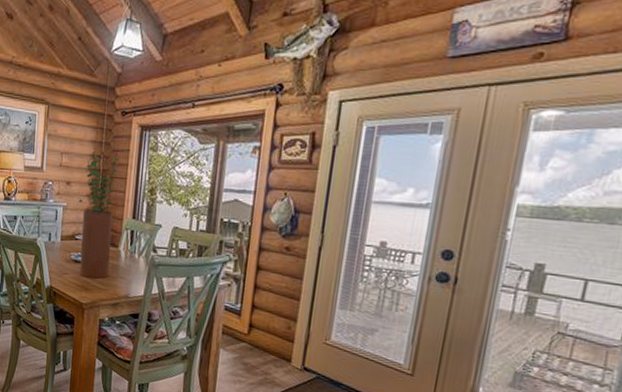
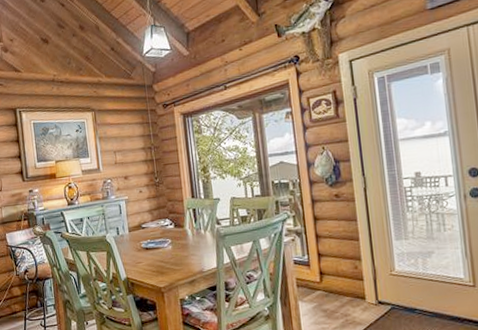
vase: present [80,150,118,279] -> none [139,139,180,262]

